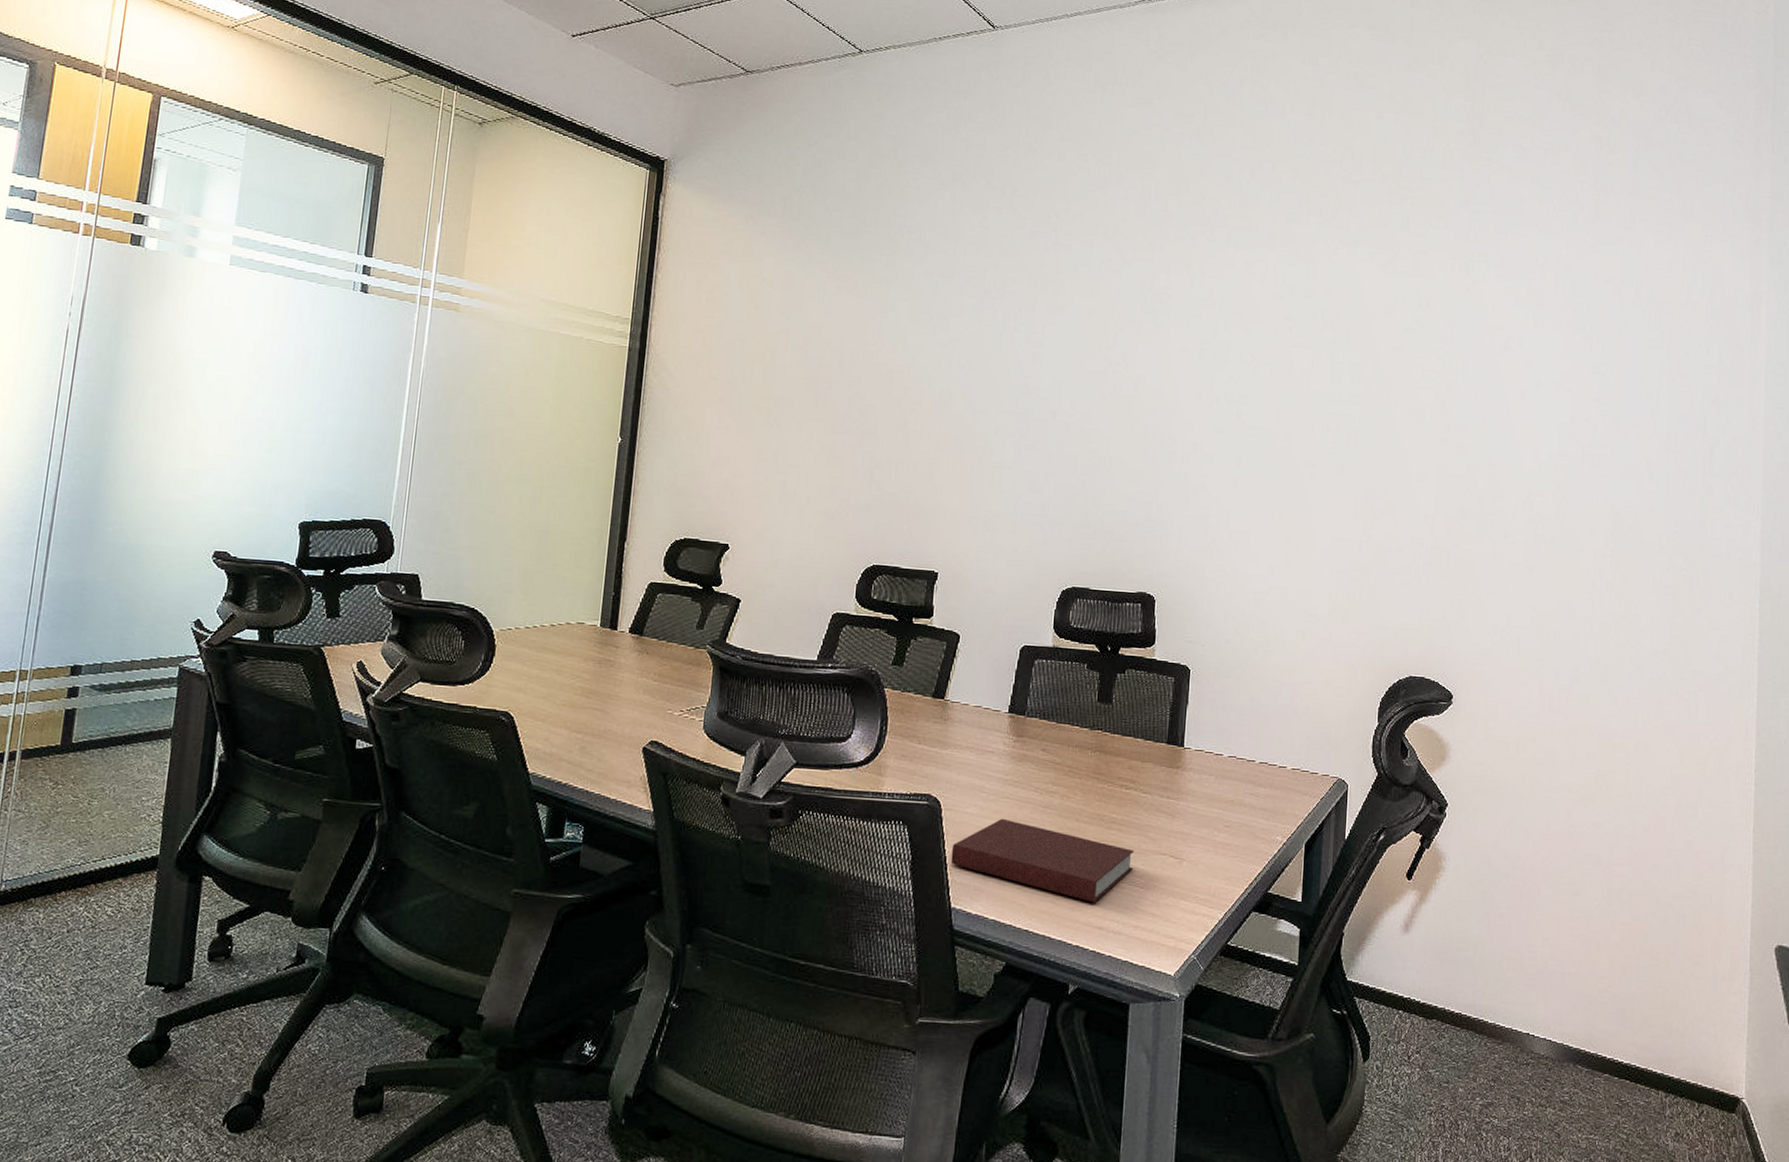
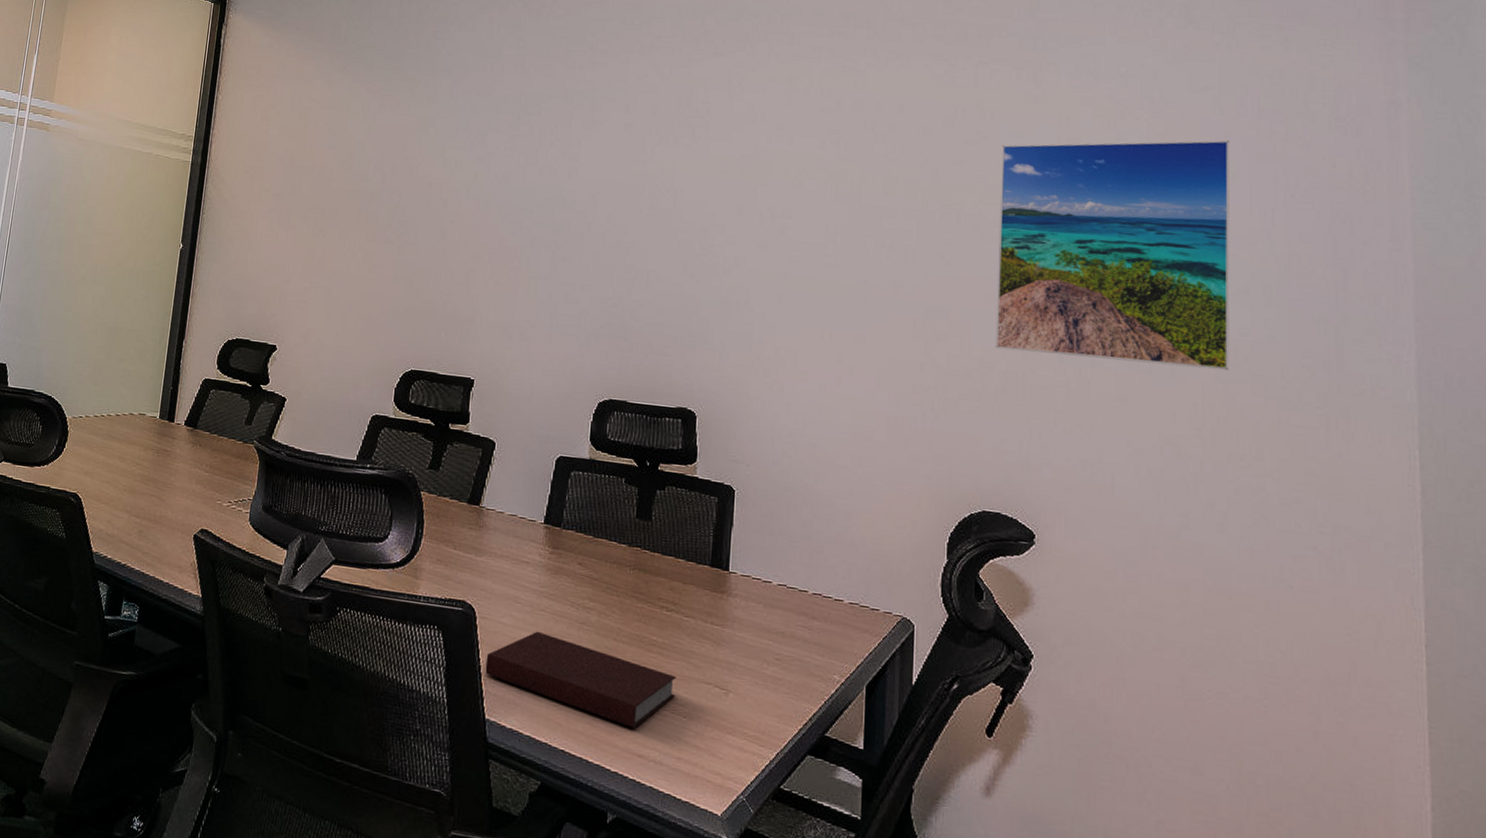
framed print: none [1424,328,1626,539] -> present [995,139,1230,370]

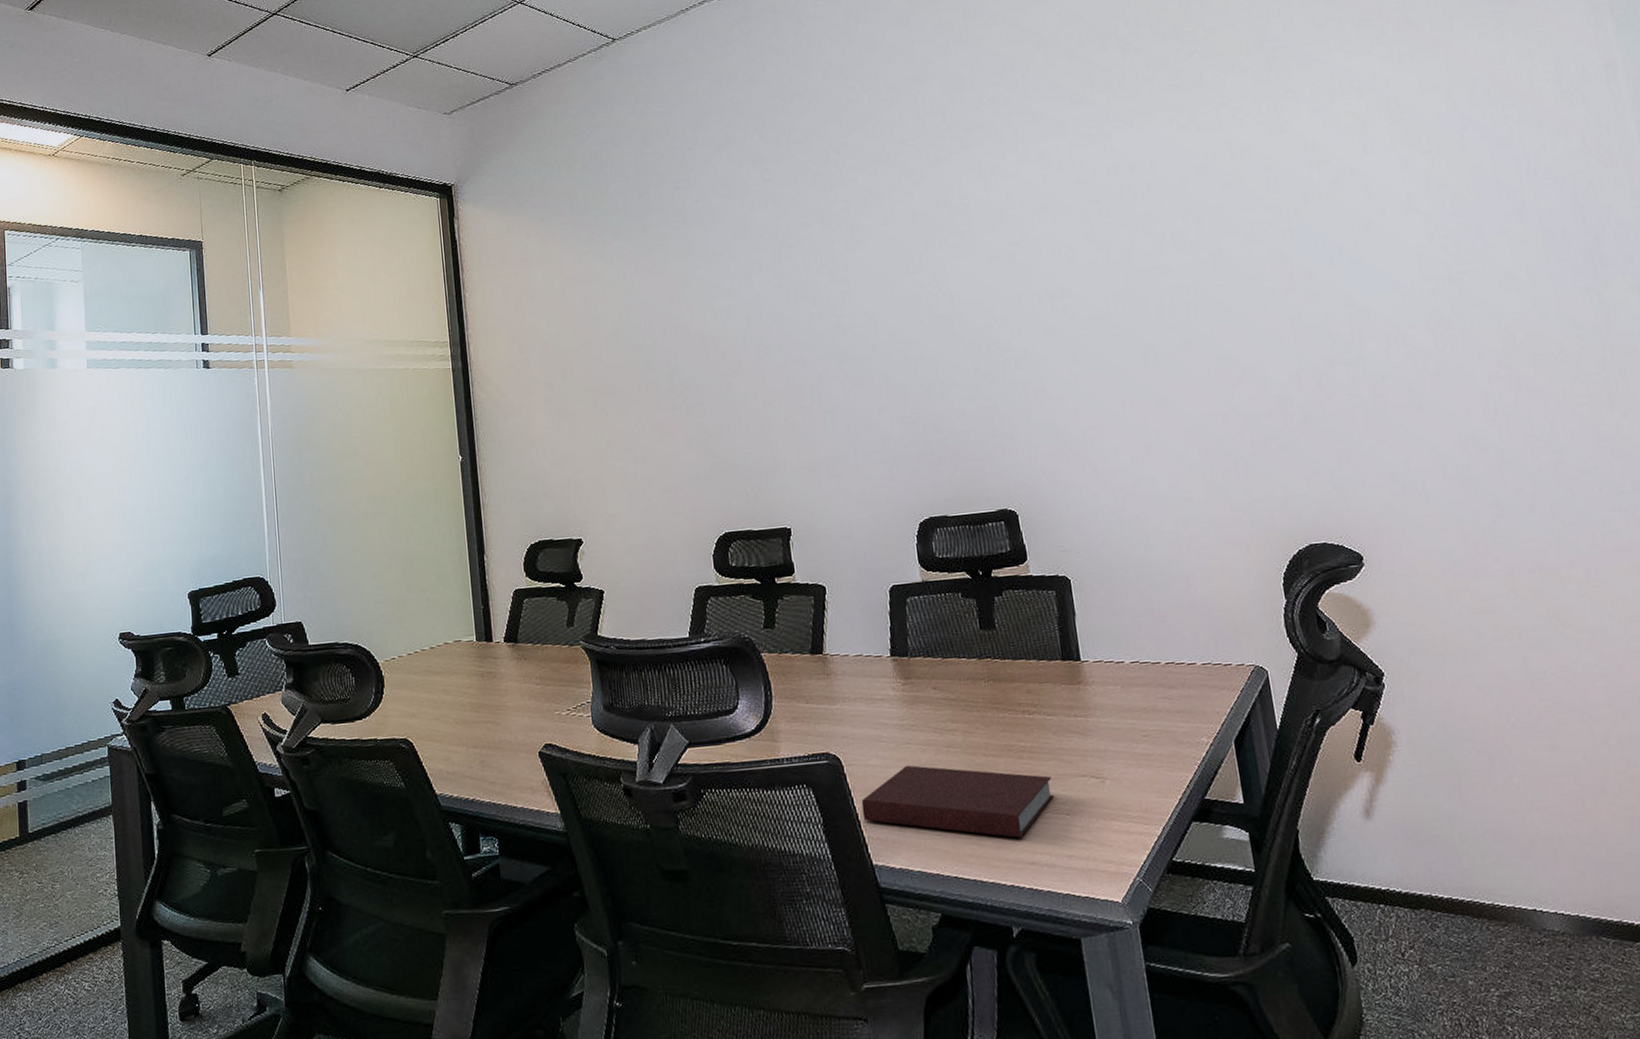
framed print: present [995,139,1230,370] -> none [1257,132,1510,383]

